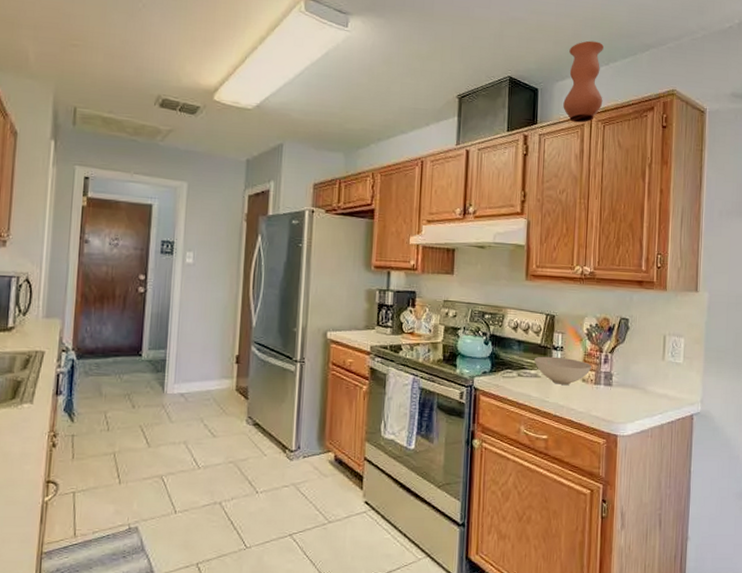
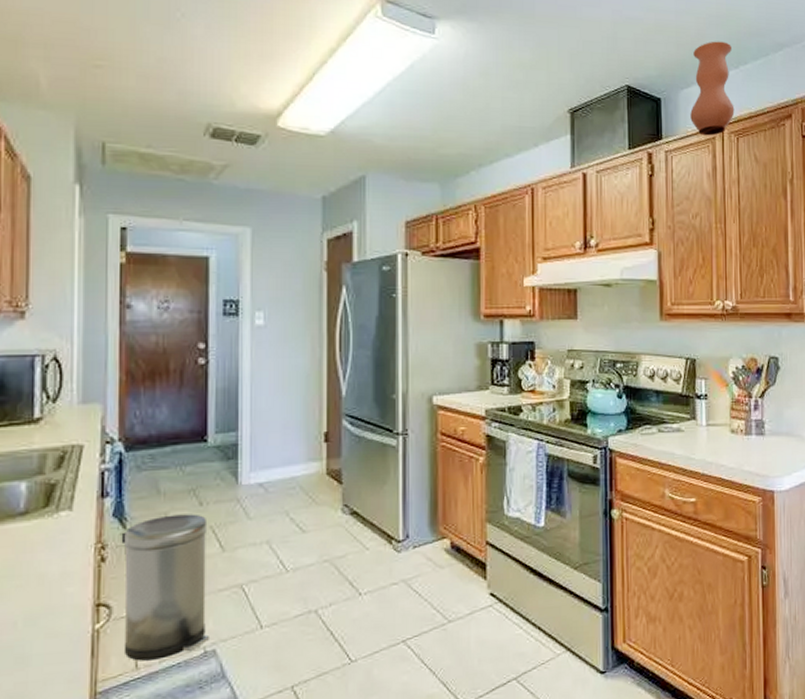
pedal bin: none [67,413,138,531] -> present [121,514,209,661]
bowl: present [534,356,592,385] -> none [675,406,741,438]

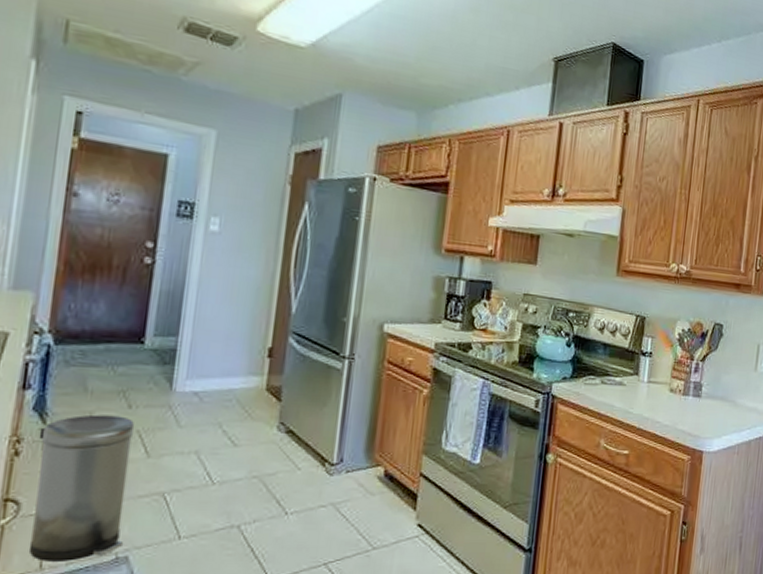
vase: present [690,41,735,136] -> none [669,12,717,105]

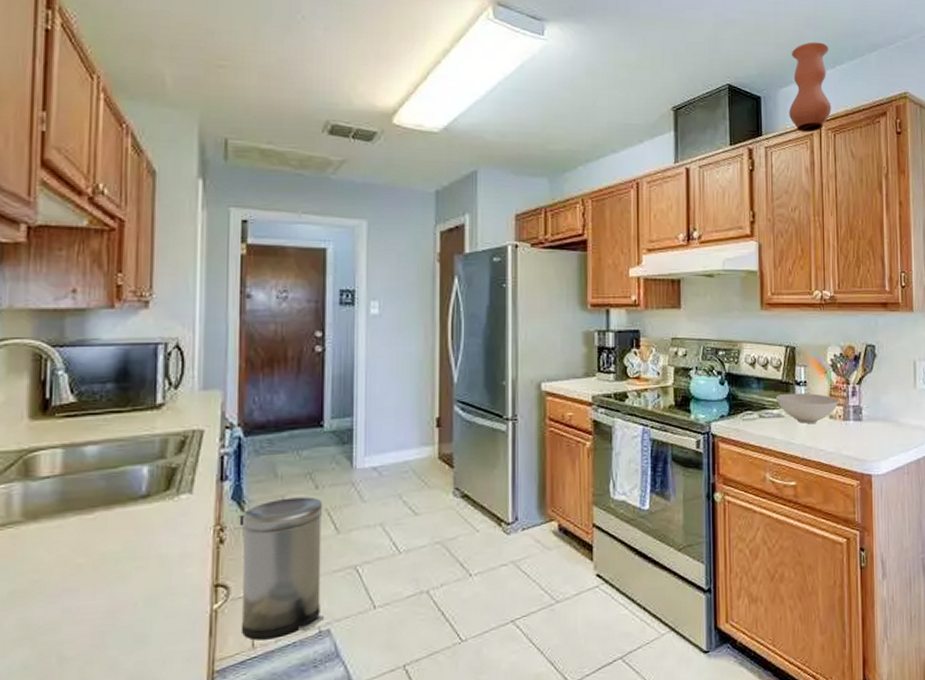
bowl: none [620,362,682,395] -> present [776,393,839,423]
vase: none [669,12,717,105] -> present [789,42,832,133]

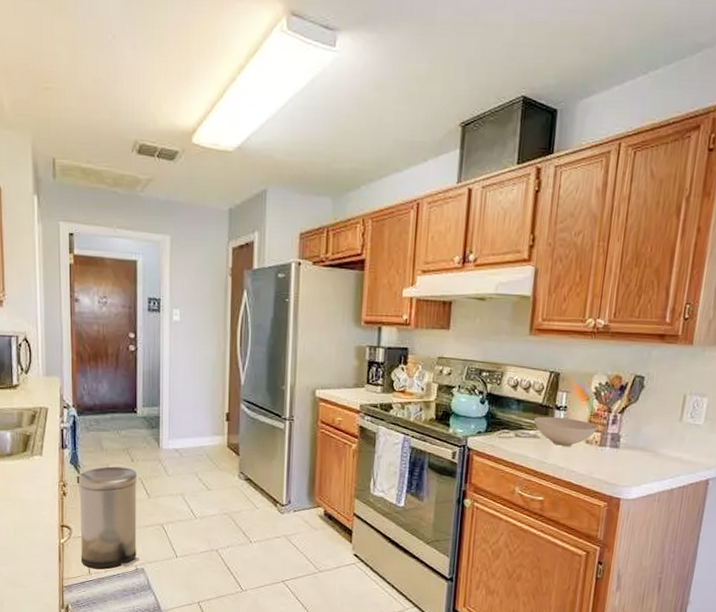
vase: present [789,42,832,133] -> none [586,43,643,150]

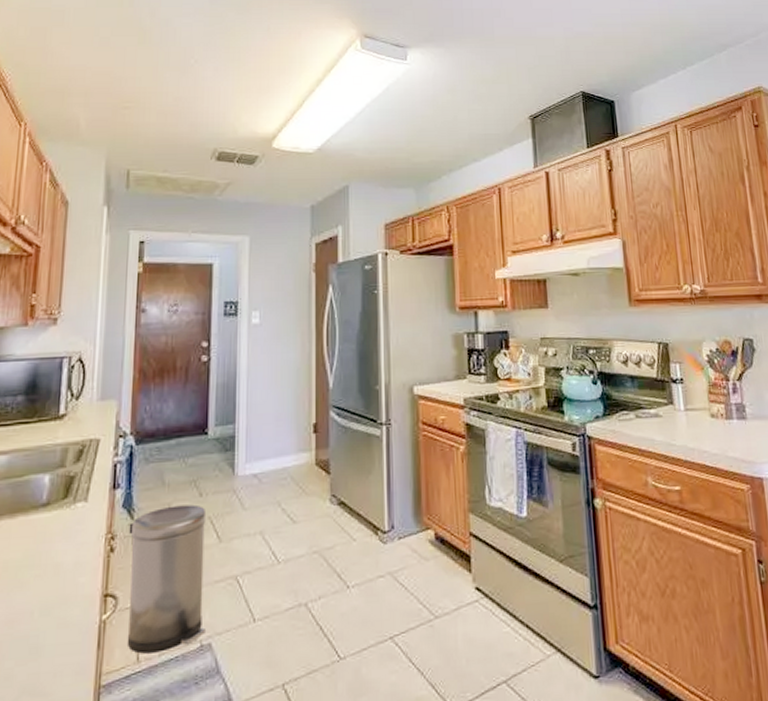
bowl: present [533,416,598,446] -> none [651,390,720,423]

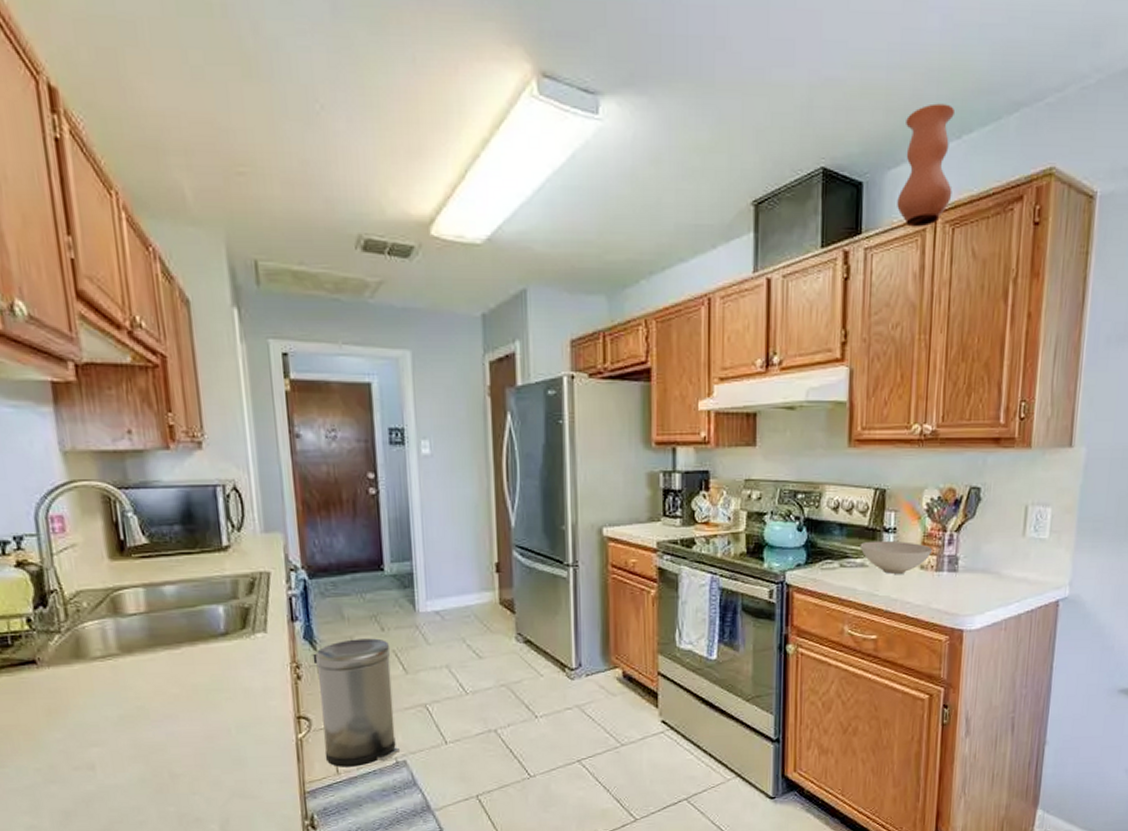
vase: none [642,47,686,131] -> present [897,103,954,227]
bowl: none [651,390,720,423] -> present [860,540,933,574]

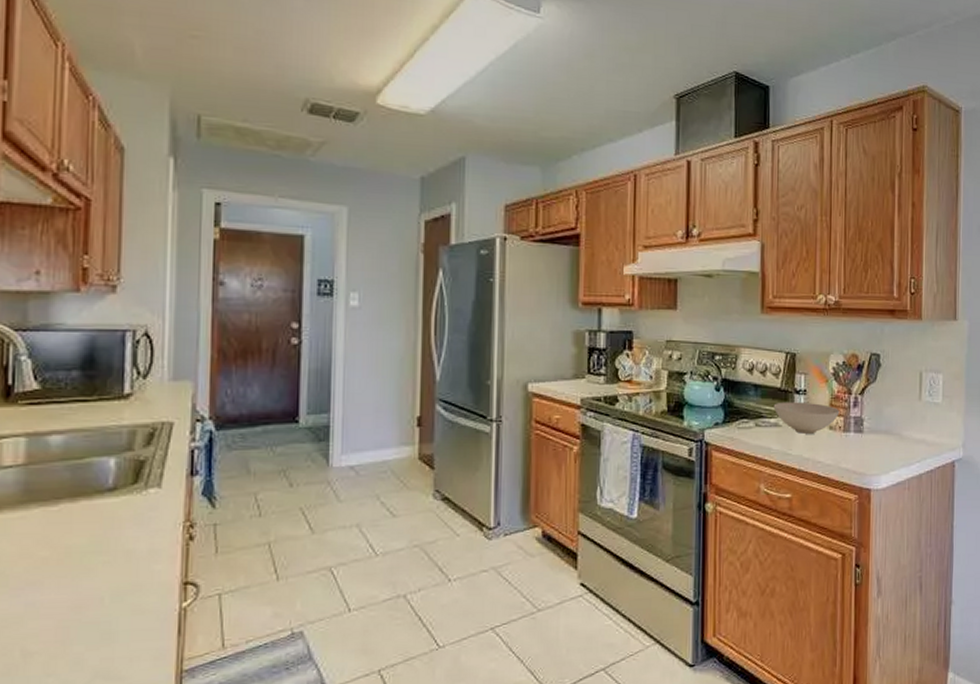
pedal bin: present [312,638,399,767] -> none [210,495,298,641]
vase: present [897,103,954,227] -> none [799,28,845,127]

